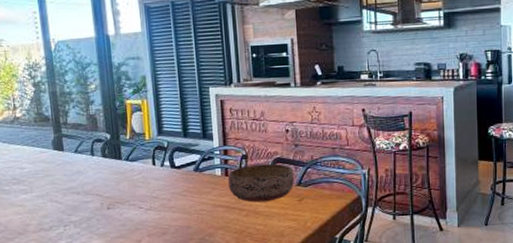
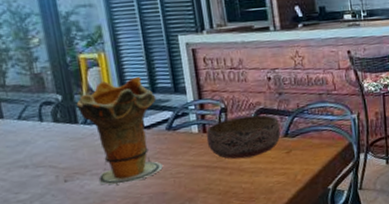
decorative vase: none [121,122,189,216] -> present [76,76,163,185]

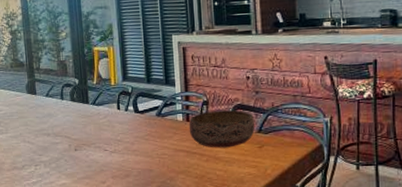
decorative vase: present [76,76,163,185] -> none [88,68,151,158]

